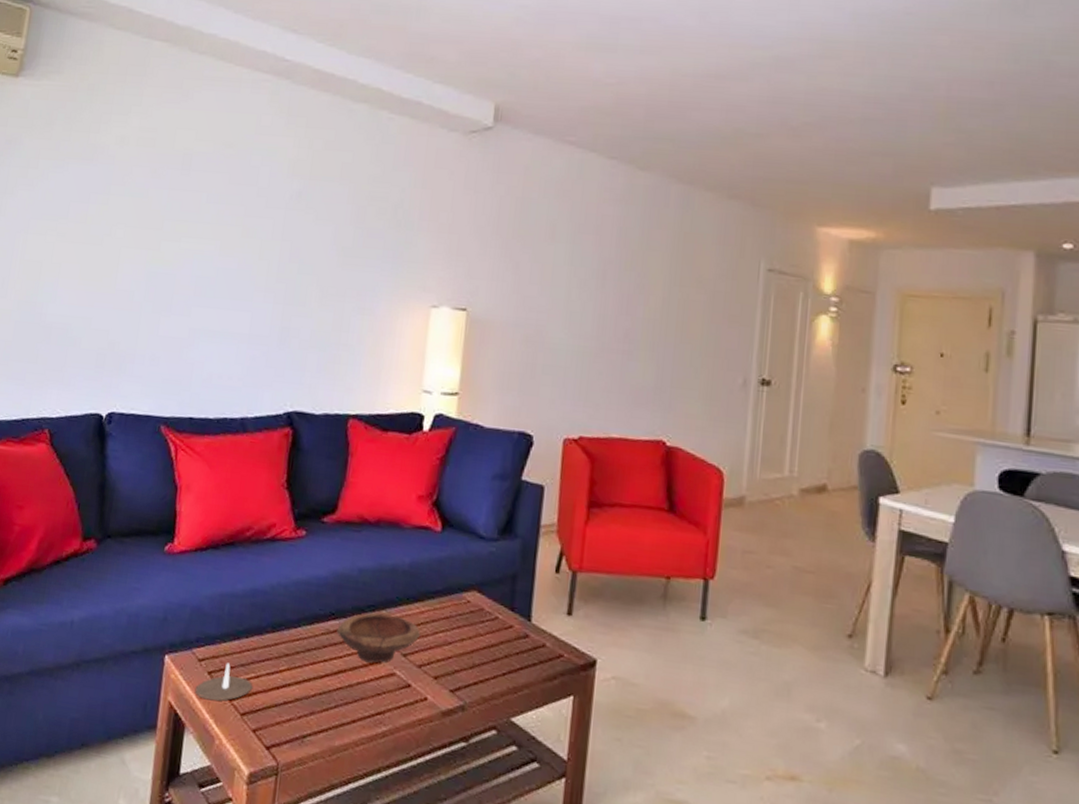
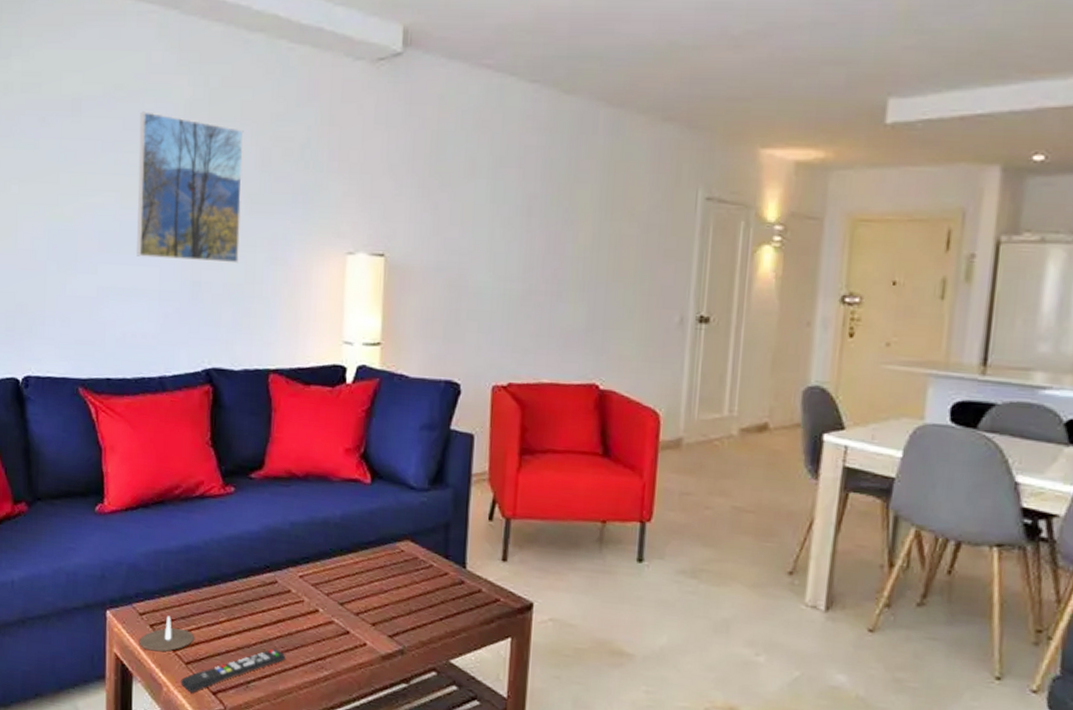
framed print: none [229,168,342,312] -> present [135,111,244,264]
remote control: none [234,701,344,747] -> present [180,648,285,693]
bowl: present [336,612,421,663] -> none [272,564,357,613]

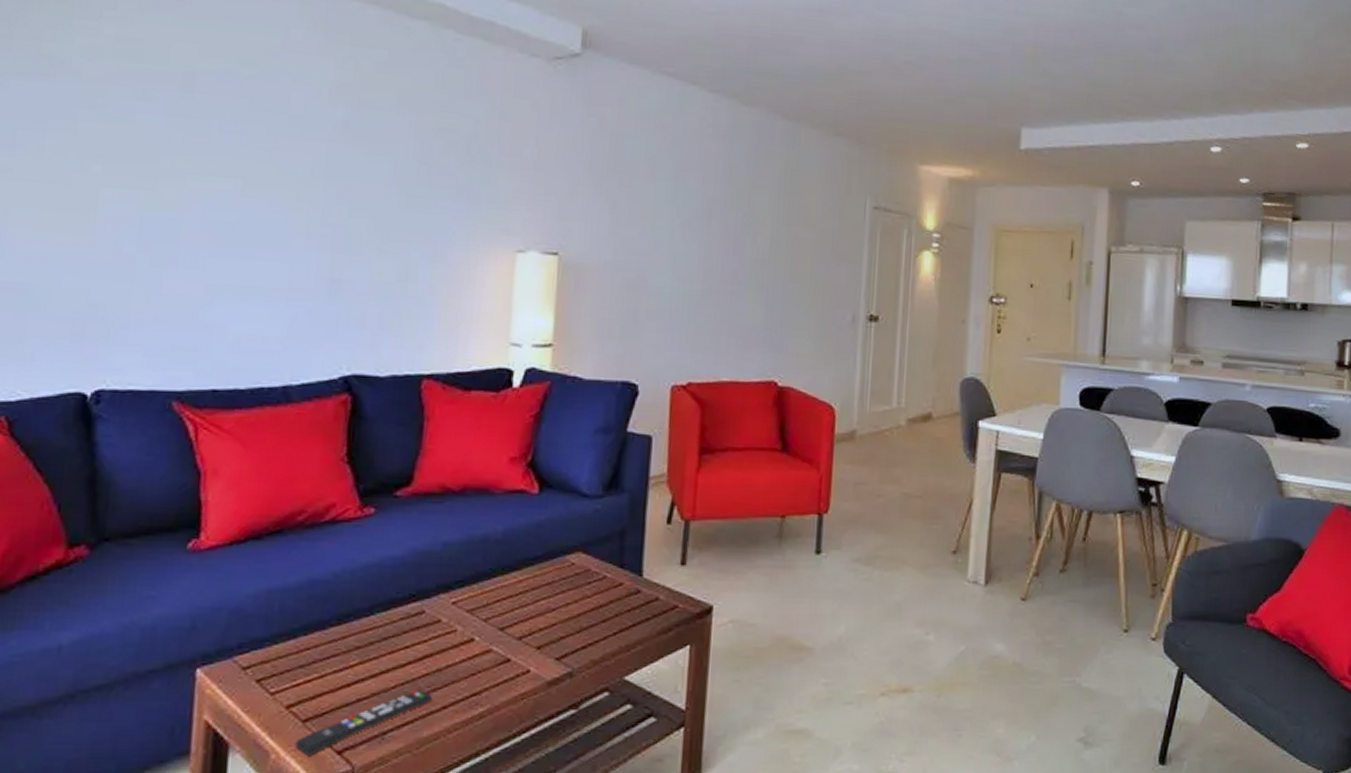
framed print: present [135,111,244,264] -> none [259,91,401,260]
candle: present [139,616,195,652] -> none [239,666,317,712]

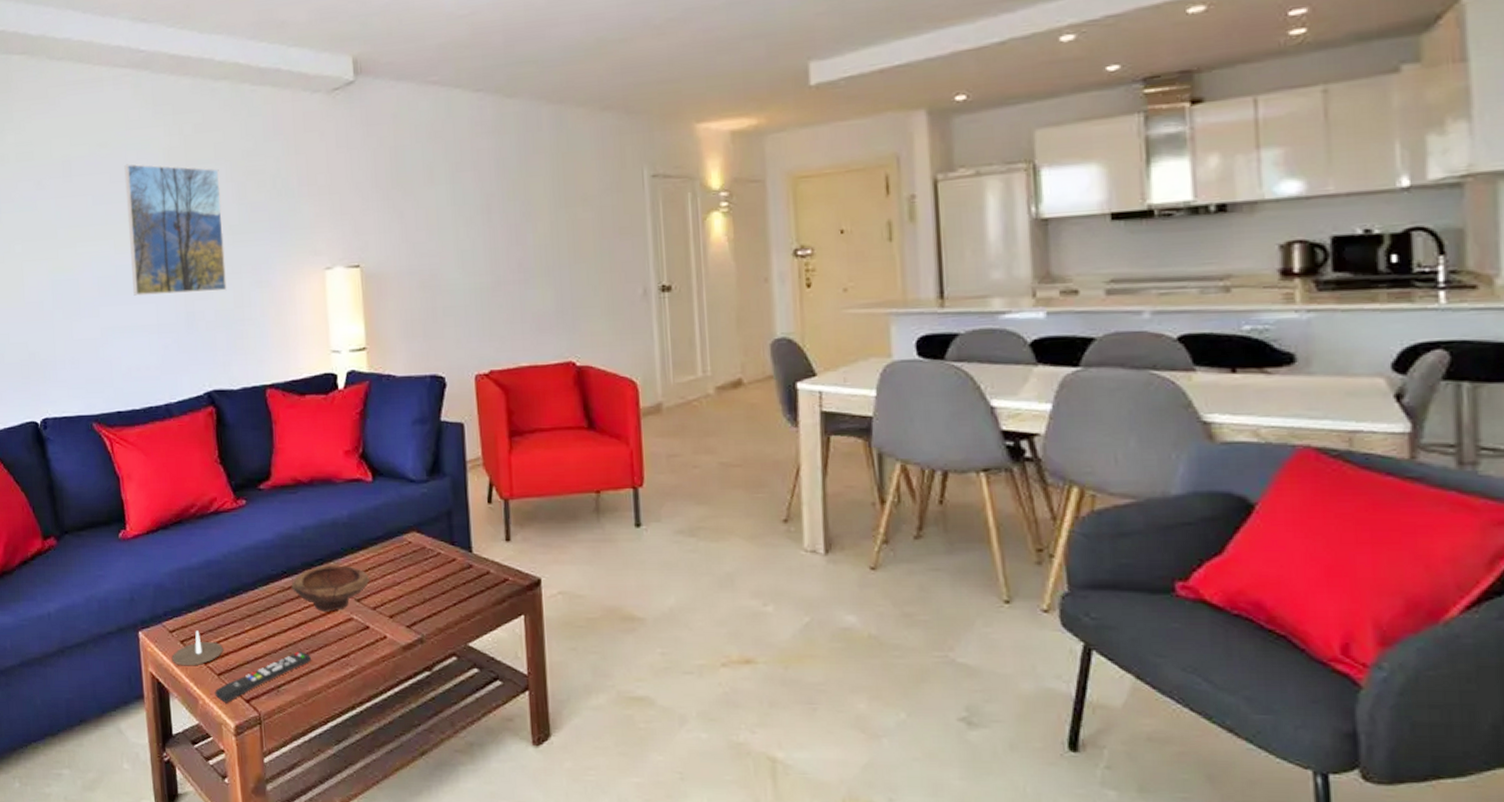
candle: none [239,666,317,712] -> present [171,630,224,666]
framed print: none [259,91,401,260] -> present [124,164,228,297]
bowl: none [419,588,520,642] -> present [291,565,370,612]

